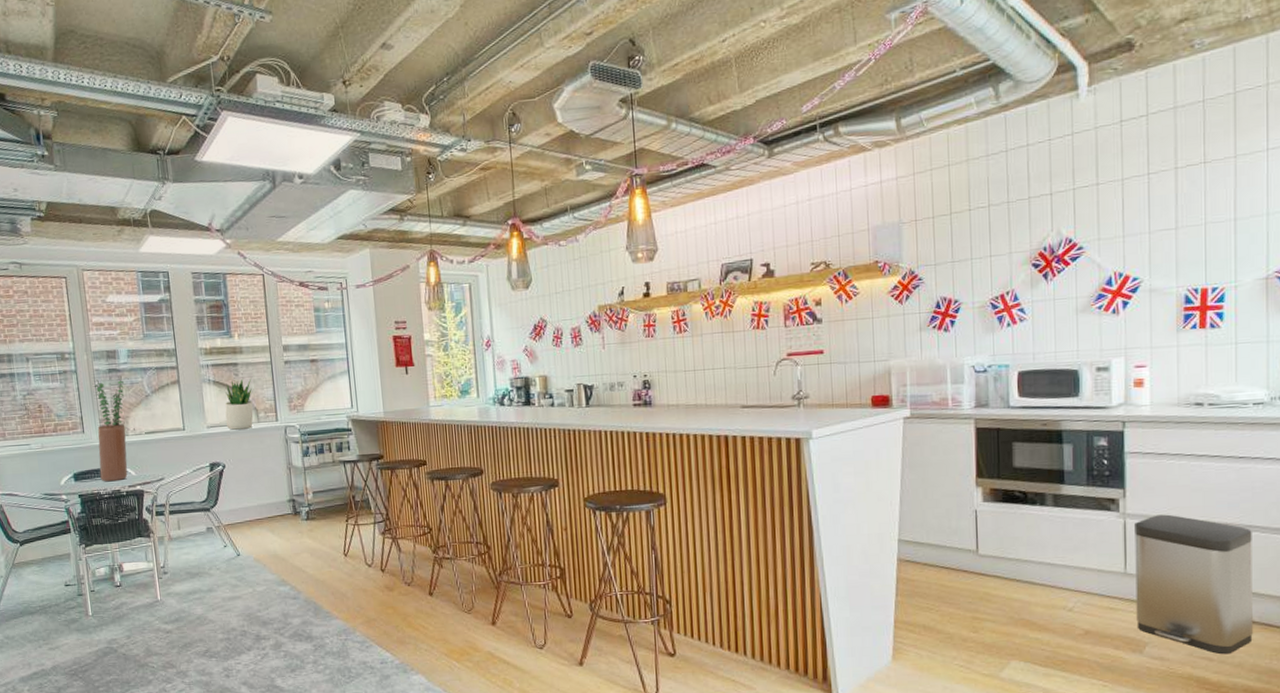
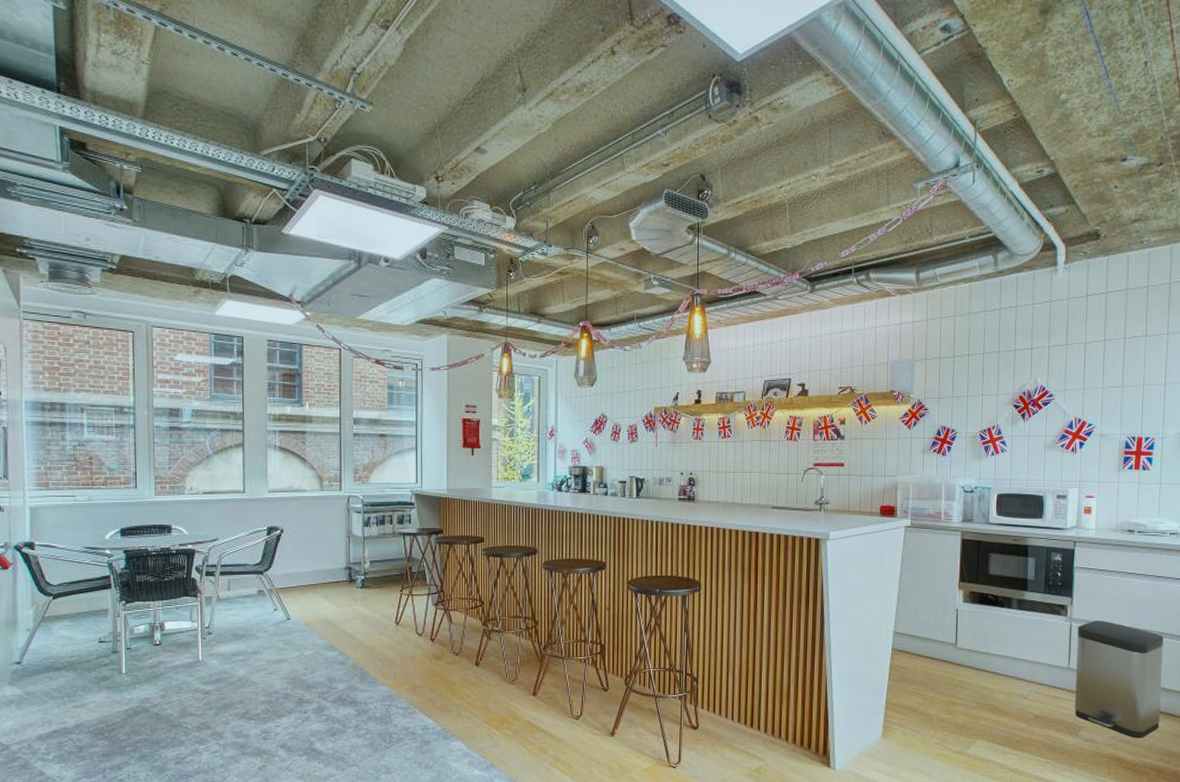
vase: present [95,375,128,482] -> none [149,434,185,539]
planter: present [225,377,254,430] -> none [289,446,319,496]

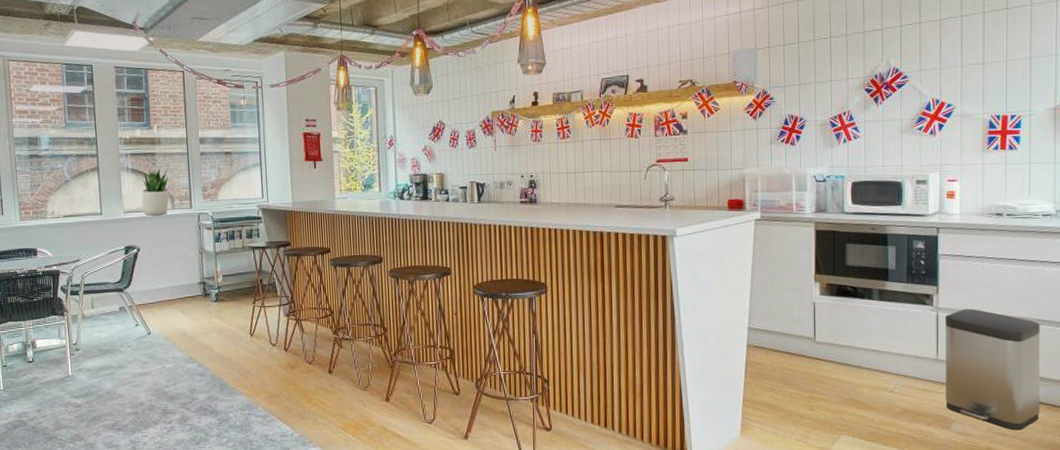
planter: none [289,446,319,496] -> present [142,167,169,216]

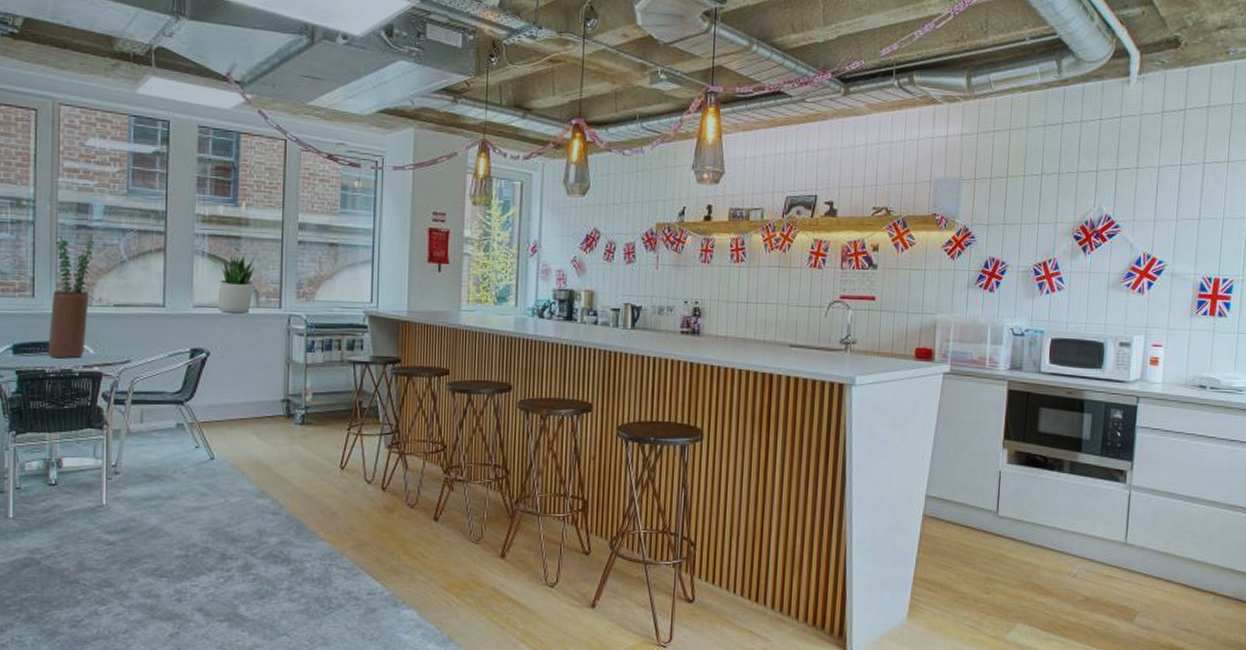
vase: none [15,161,45,262] -> present [48,234,94,359]
pedal bin: present [945,308,1040,431] -> none [1131,489,1235,627]

